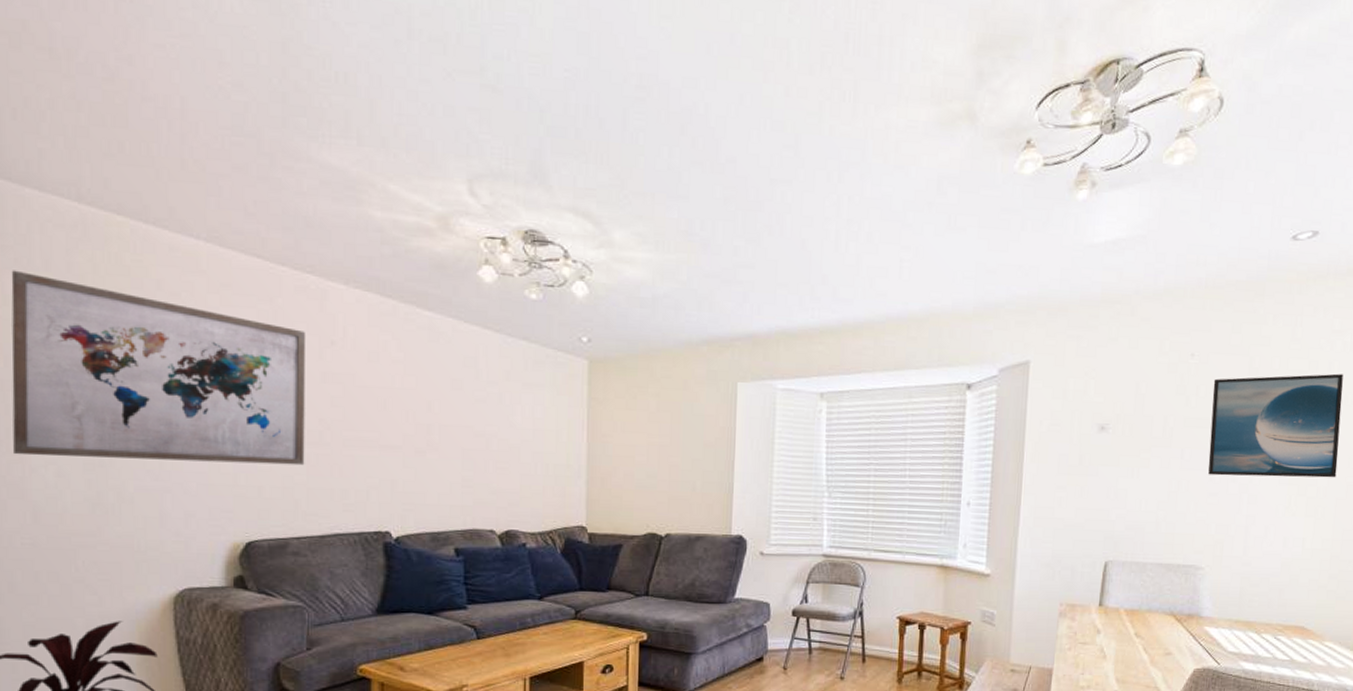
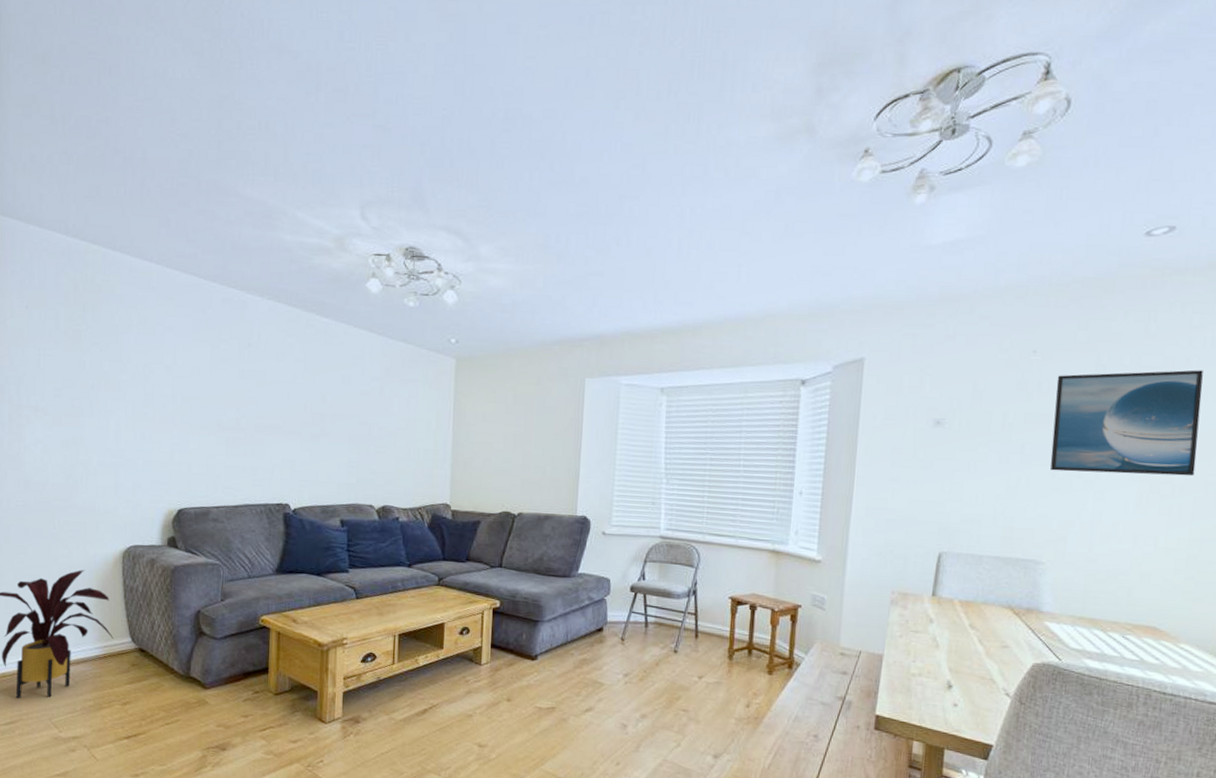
wall art: present [11,270,305,466] -> none [13,290,228,447]

